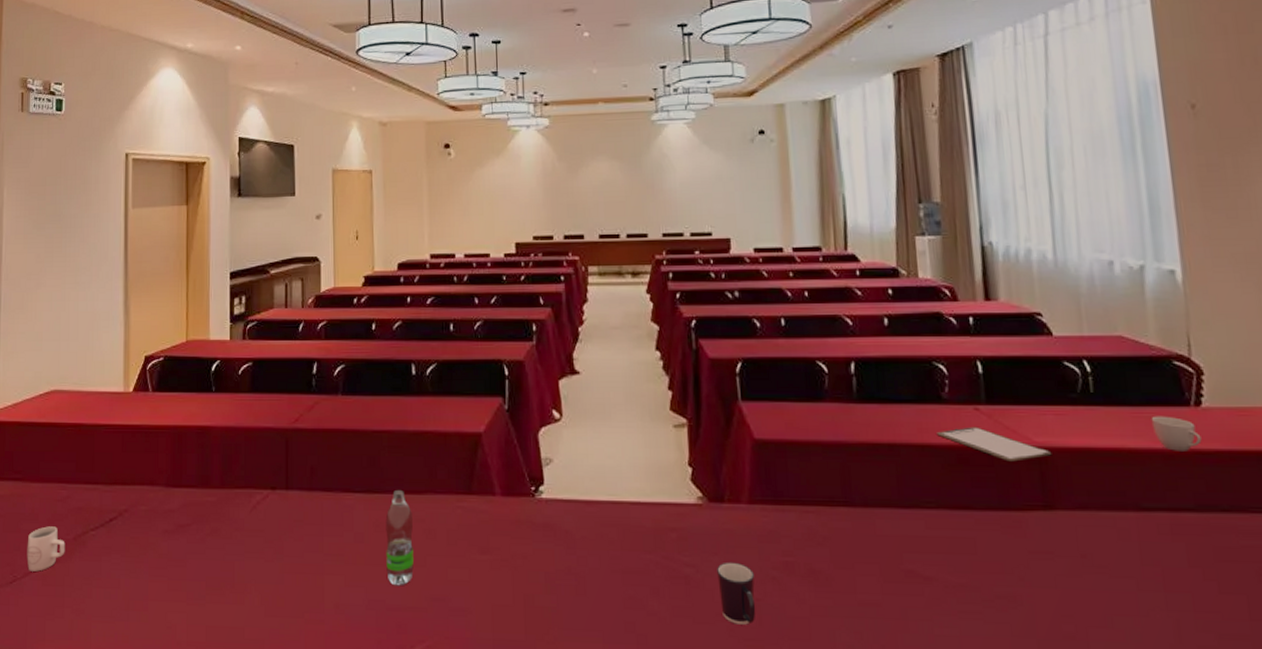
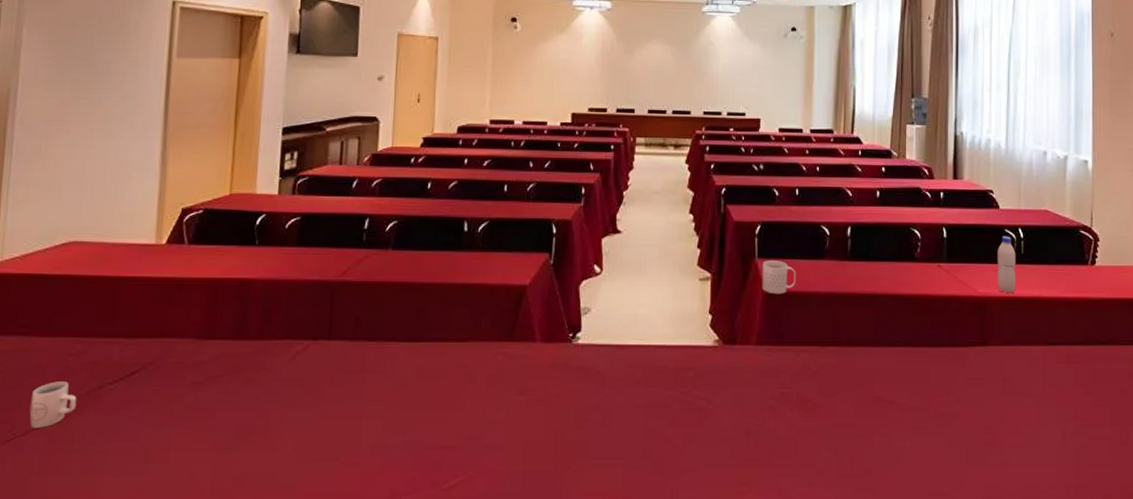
bottle: present [385,489,414,586] -> none [425,338,455,427]
mug: present [717,562,756,625] -> none [725,394,756,447]
mug: none [747,403,791,444] -> present [762,260,796,295]
clipboard: present [937,427,1052,462] -> none [908,280,990,308]
water bottle: none [1055,370,1088,444] -> present [997,236,1016,294]
cup: present [1151,416,1202,451] -> none [1061,272,1093,299]

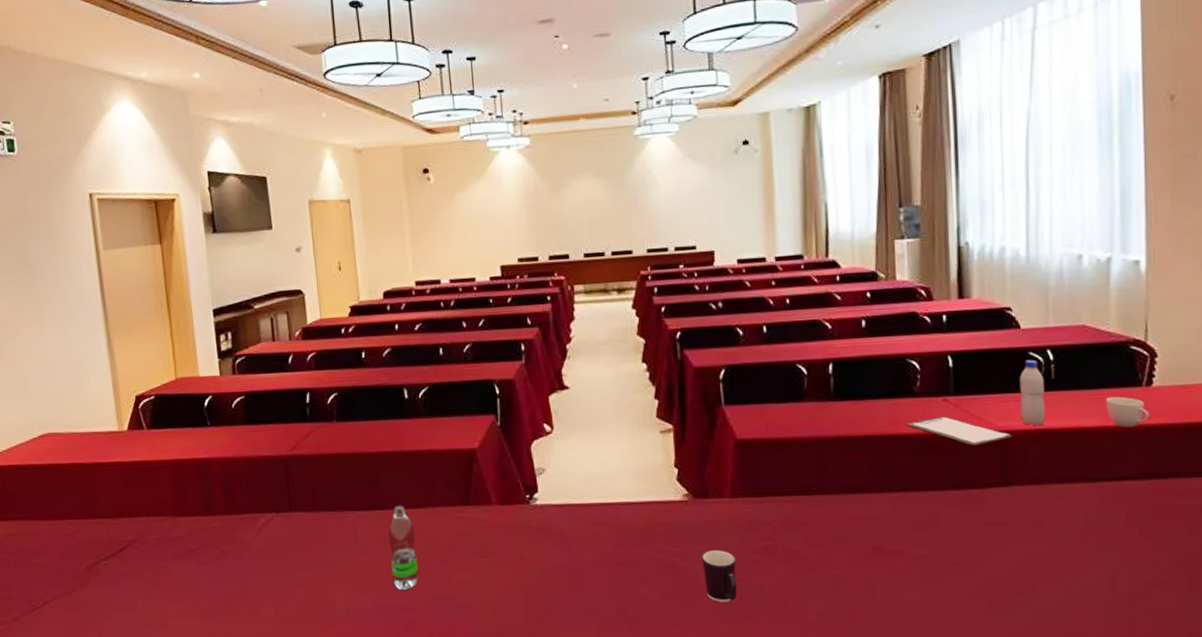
mug: present [29,381,77,428] -> none [41,559,80,600]
bottle: none [425,338,455,427] -> present [388,505,418,591]
mug: none [725,394,756,447] -> present [702,549,738,602]
mug: present [762,260,796,295] -> none [730,406,771,443]
clipboard: none [908,280,990,308] -> present [908,416,1013,446]
cup: none [1061,272,1093,299] -> present [1105,396,1149,428]

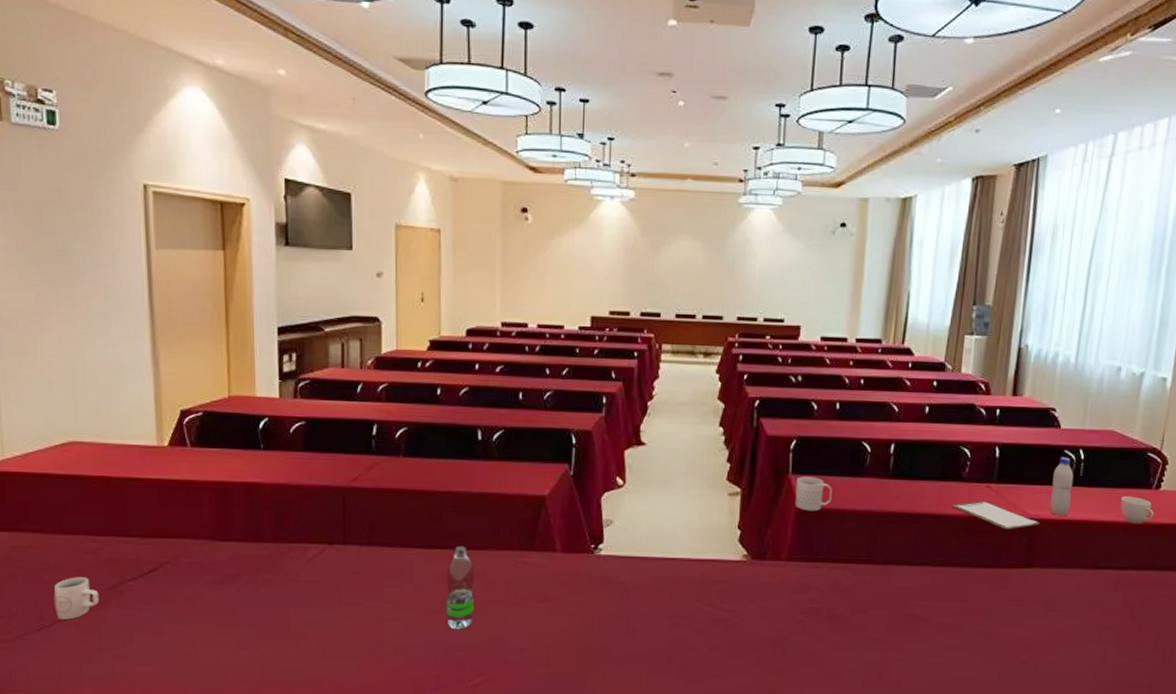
mug: none [41,559,80,600] -> present [53,577,100,620]
mug: present [702,549,738,602] -> none [752,608,784,658]
mug: none [730,406,771,443] -> present [794,477,832,512]

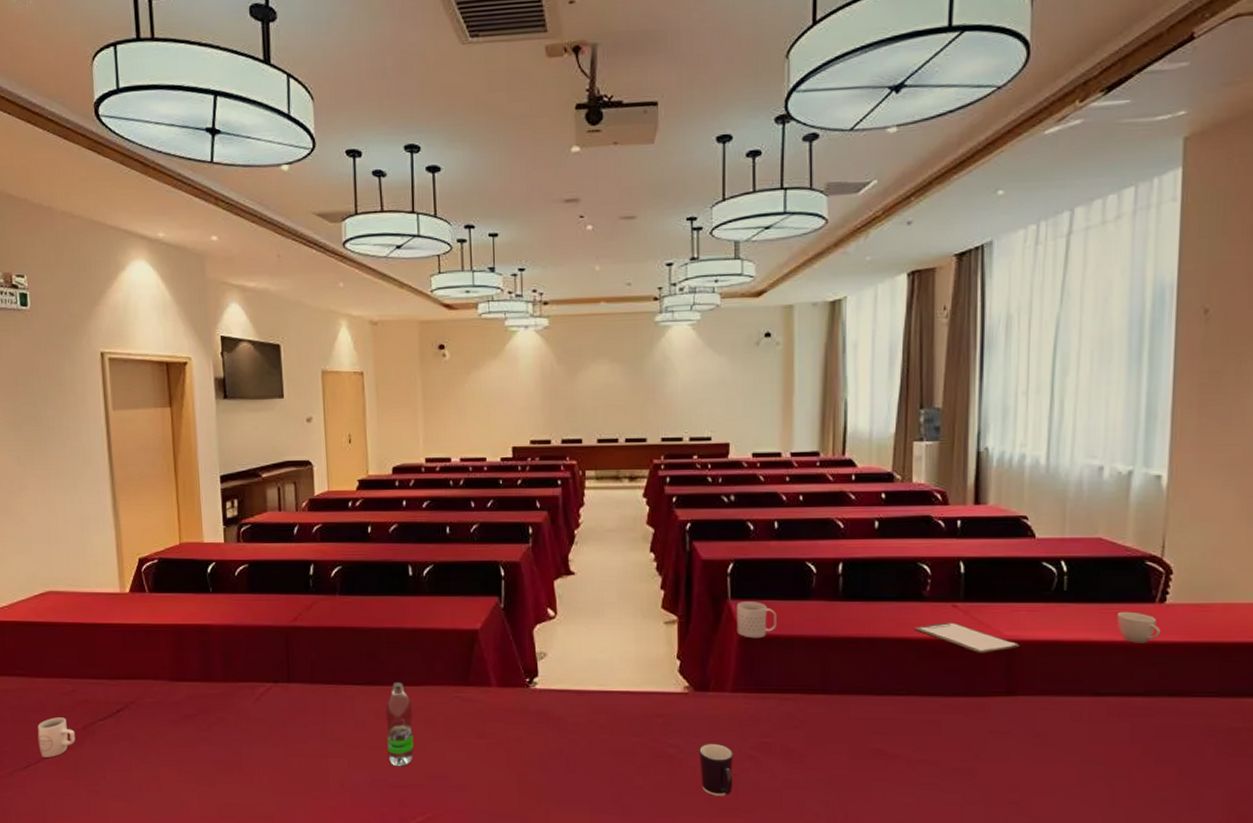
mug: none [752,608,784,658] -> present [699,743,733,796]
water bottle: present [1049,457,1074,517] -> none [1030,570,1057,637]

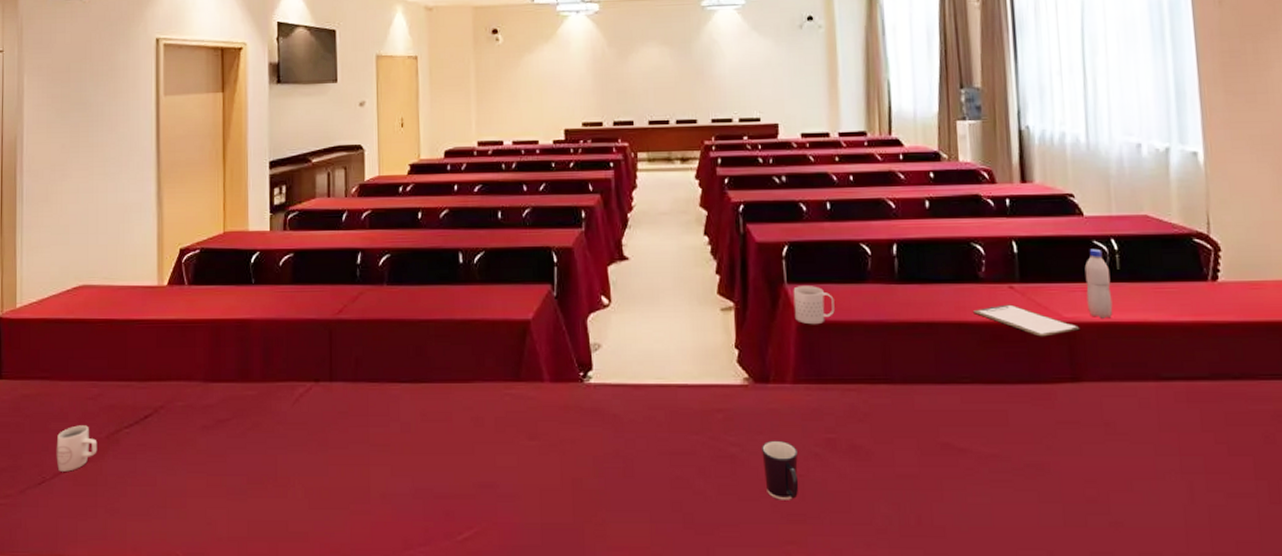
bottle: present [385,681,414,767] -> none [432,378,461,474]
water bottle: none [1030,570,1057,637] -> present [1084,248,1113,319]
cup: present [1116,611,1161,643] -> none [1171,290,1217,324]

